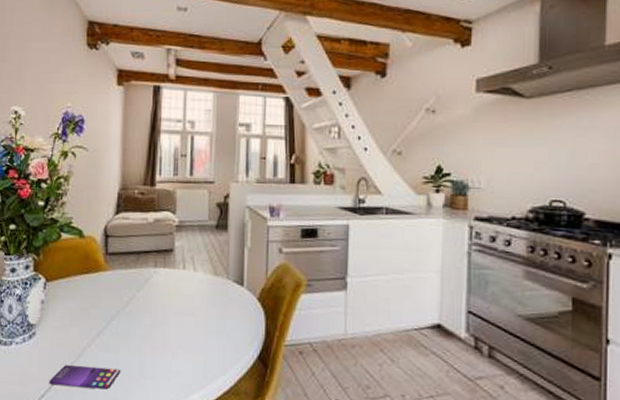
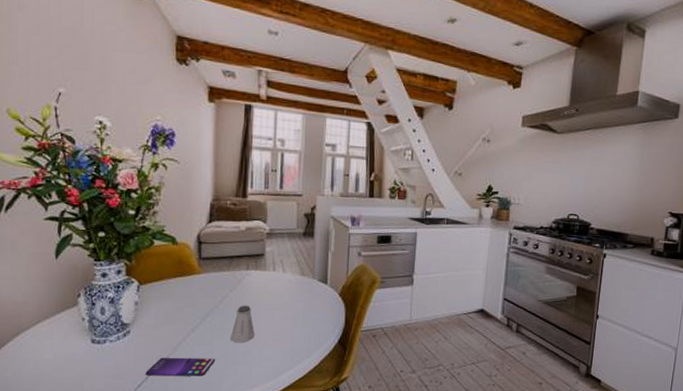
saltshaker: none [136,308,163,353] -> present [230,305,255,343]

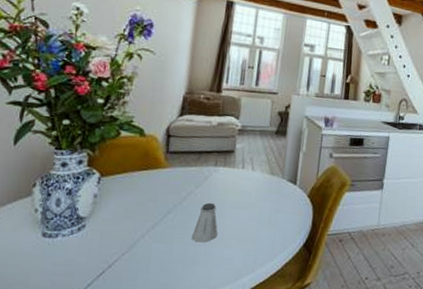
smartphone: present [145,357,216,376] -> none [97,255,174,277]

